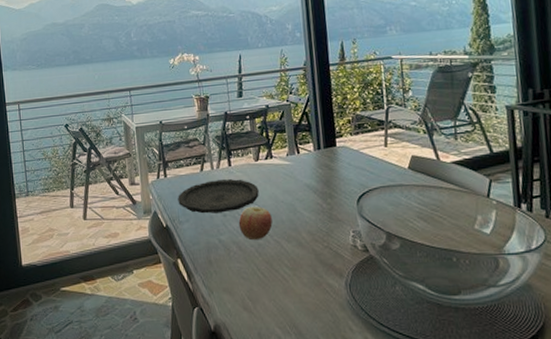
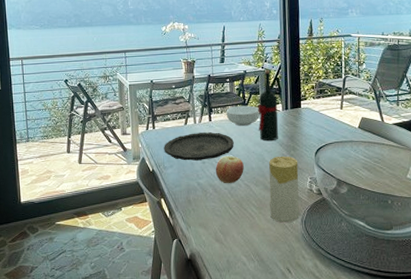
cereal bowl: none [247,146,288,171] -> present [226,105,260,126]
wine bottle: none [284,102,311,188] -> present [258,69,279,142]
candle: none [302,205,343,287] -> present [269,156,299,223]

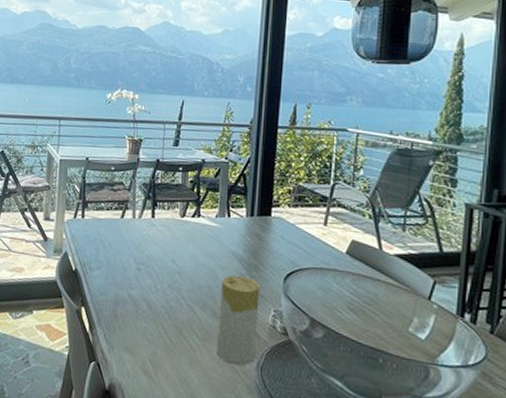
plate: present [164,132,234,161] -> none [92,229,180,267]
apple: present [215,156,244,184] -> none [152,265,189,302]
cereal bowl: present [226,105,260,126] -> none [173,202,217,230]
wine bottle: present [258,69,279,142] -> none [212,161,242,255]

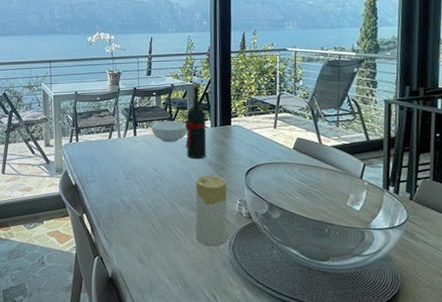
cereal bowl: none [173,202,217,230] -> present [152,121,188,142]
wine bottle: none [212,161,242,255] -> present [185,83,207,160]

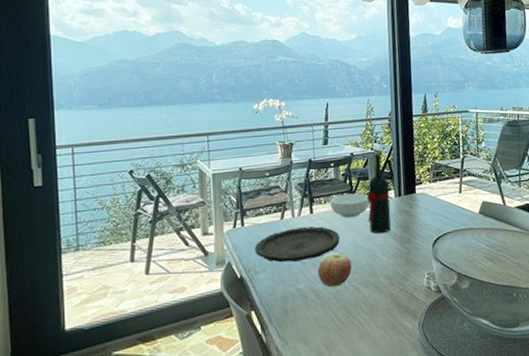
plate: none [87,147,159,176] -> present [255,226,340,263]
apple: none [139,173,169,202] -> present [317,253,352,287]
candle: present [195,175,227,247] -> none [381,249,416,329]

